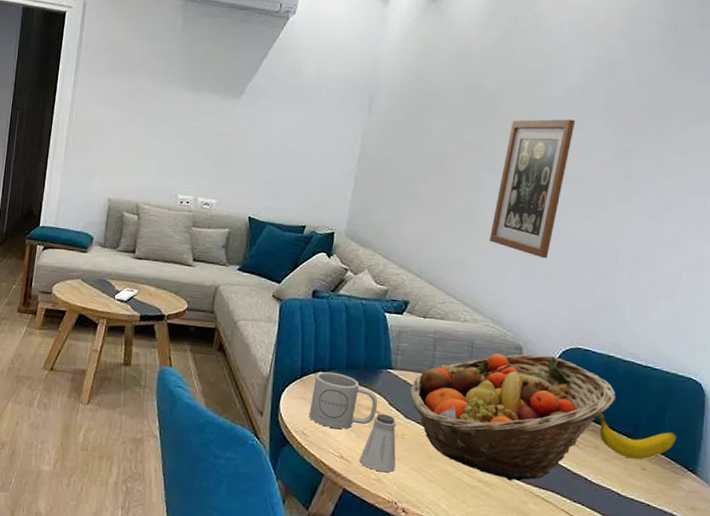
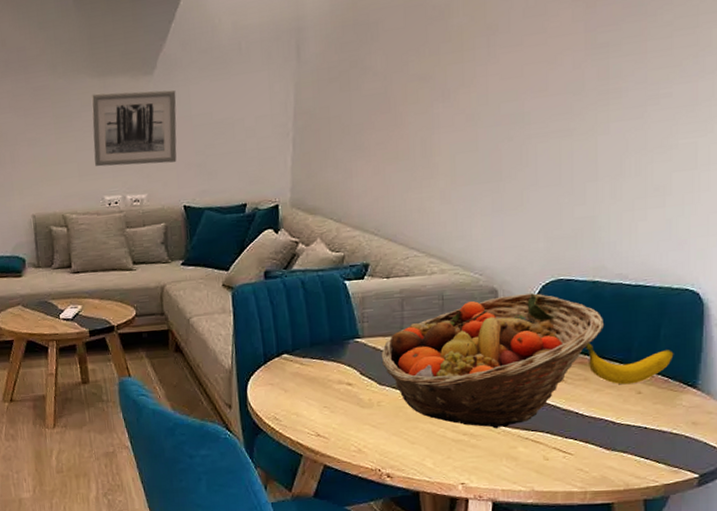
wall art: none [175,104,258,177] -> present [91,89,177,167]
mug: present [309,371,378,429] -> none [278,352,349,408]
saltshaker: present [359,413,397,473] -> none [337,384,376,443]
wall art: present [490,119,576,259] -> none [450,20,538,189]

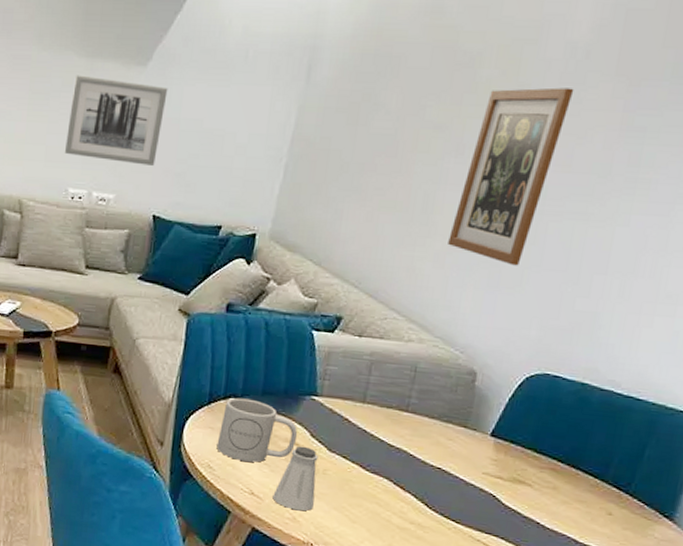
mug: none [278,352,349,408] -> present [216,398,298,462]
saltshaker: none [337,384,376,443] -> present [272,445,318,511]
fruit basket: present [381,293,605,429] -> none [336,379,586,524]
wall art: none [450,20,538,189] -> present [448,87,574,266]
banana: present [584,343,674,385] -> none [559,449,656,503]

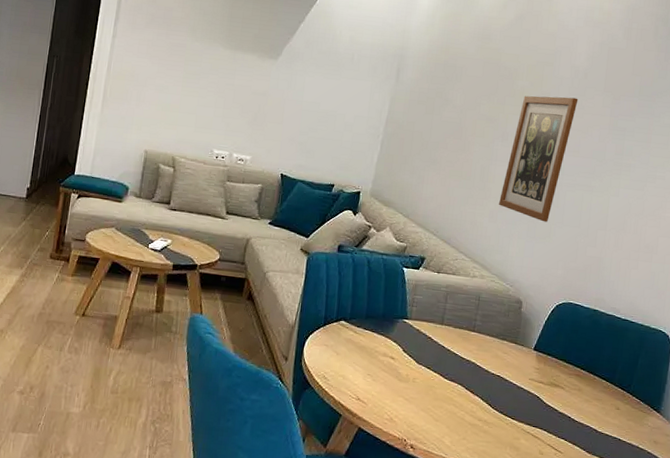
wall art: present [65,75,168,166] -> none [212,62,294,136]
mug: present [216,398,298,462] -> none [330,320,393,373]
saltshaker: present [272,445,318,511] -> none [374,359,409,413]

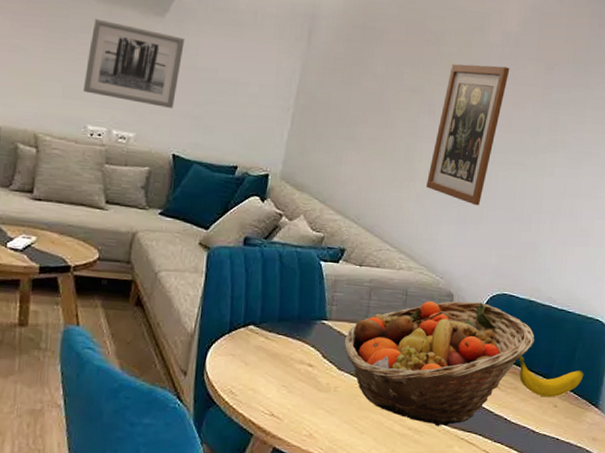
wall art: none [212,62,294,136] -> present [84,18,185,108]
fruit basket: none [422,306,599,420] -> present [343,301,535,426]
banana: none [582,359,646,401] -> present [517,355,584,398]

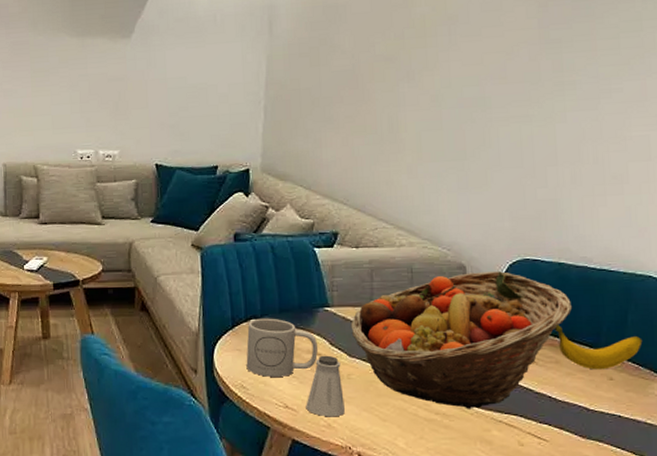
wall art: present [84,18,185,108] -> none [69,52,152,122]
mug: none [238,325,311,385] -> present [246,318,318,377]
saltshaker: none [291,366,330,427] -> present [306,355,346,417]
wall art: present [426,64,510,206] -> none [416,14,495,168]

